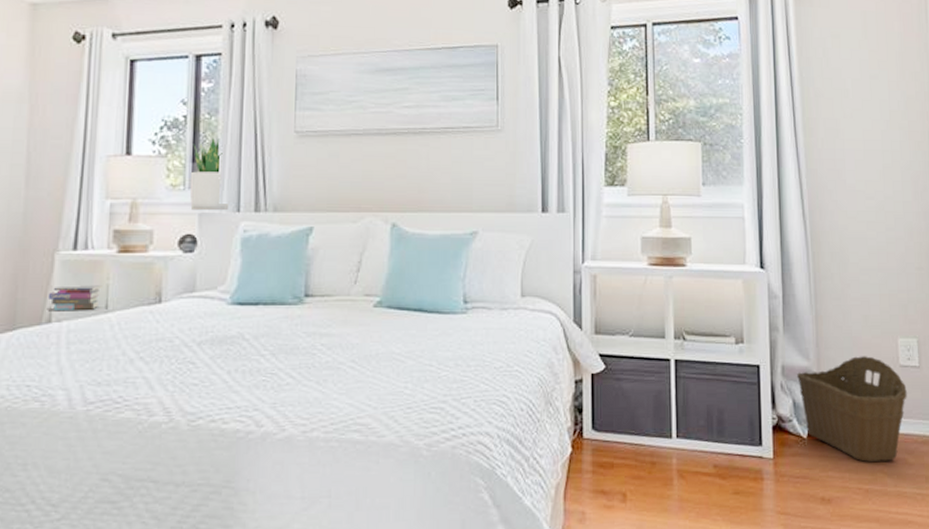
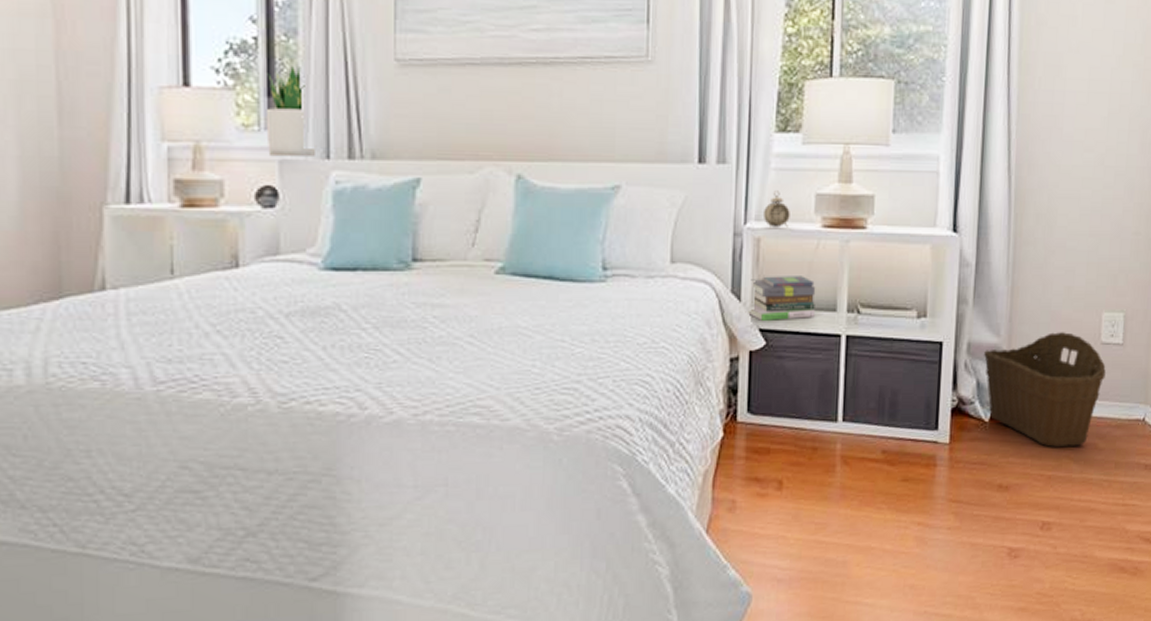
books: present [49,285,104,312] -> none [100,246,167,277]
books: none [586,307,646,347] -> present [745,276,816,321]
alarm clock: none [597,234,621,266] -> present [762,190,790,228]

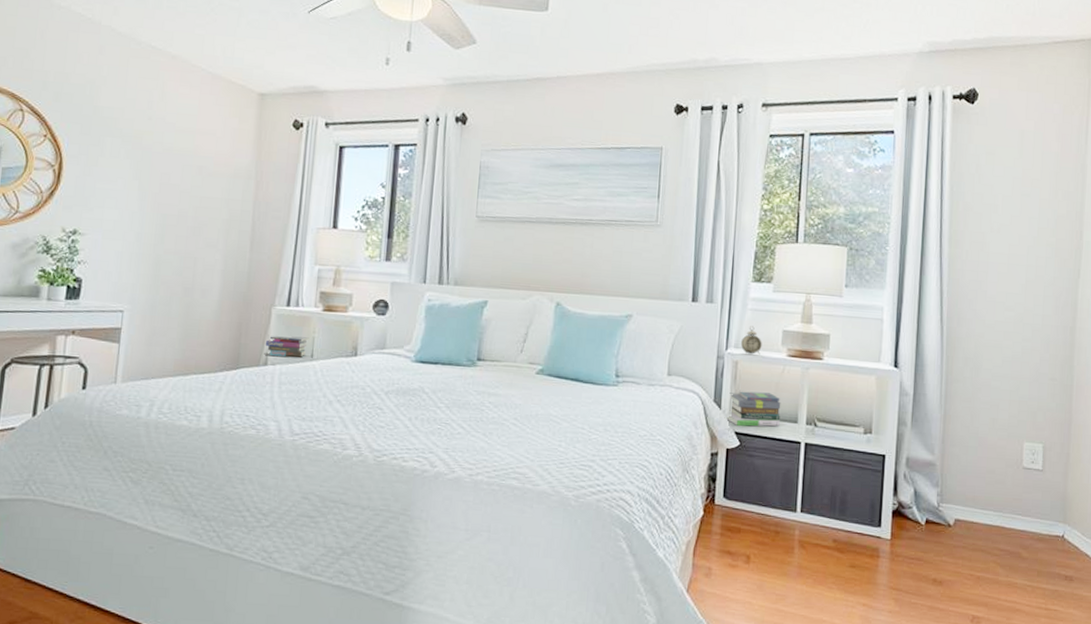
books: none [100,246,167,277] -> present [266,335,311,357]
planter: present [265,66,317,158] -> none [384,218,418,282]
wicker basket: present [984,332,1106,448] -> none [921,455,1028,553]

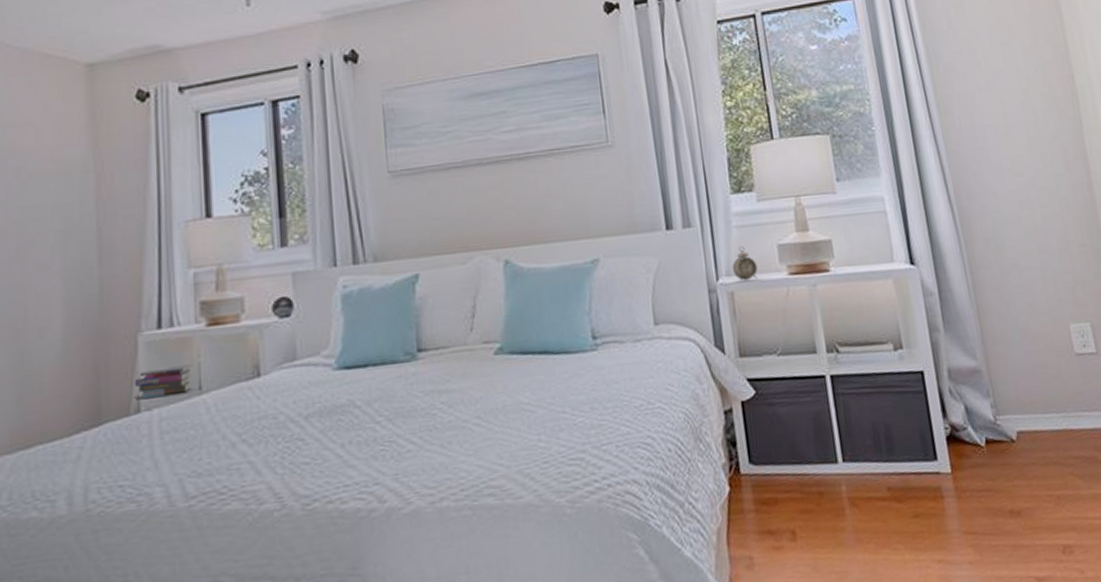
books: present [724,391,781,427] -> none [731,323,797,371]

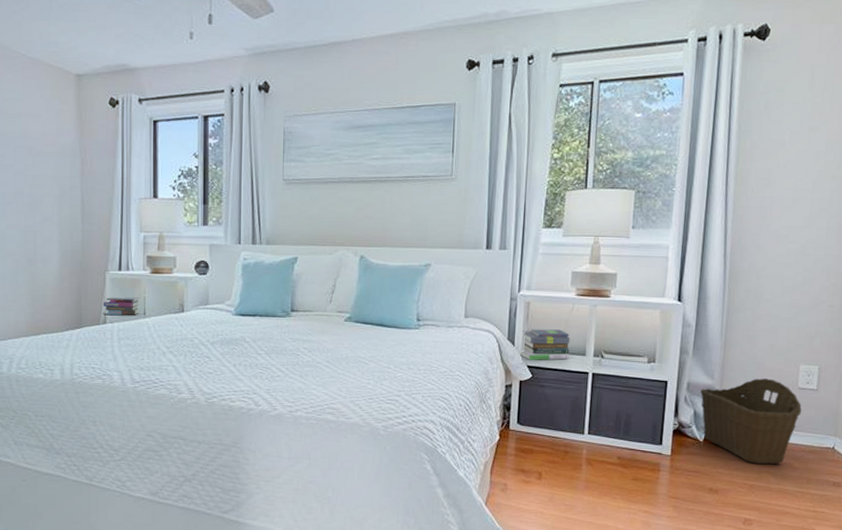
books: none [731,323,797,371] -> present [517,329,570,360]
alarm clock: present [732,246,758,281] -> none [532,269,553,295]
wicker basket: none [965,347,1088,466] -> present [700,378,802,465]

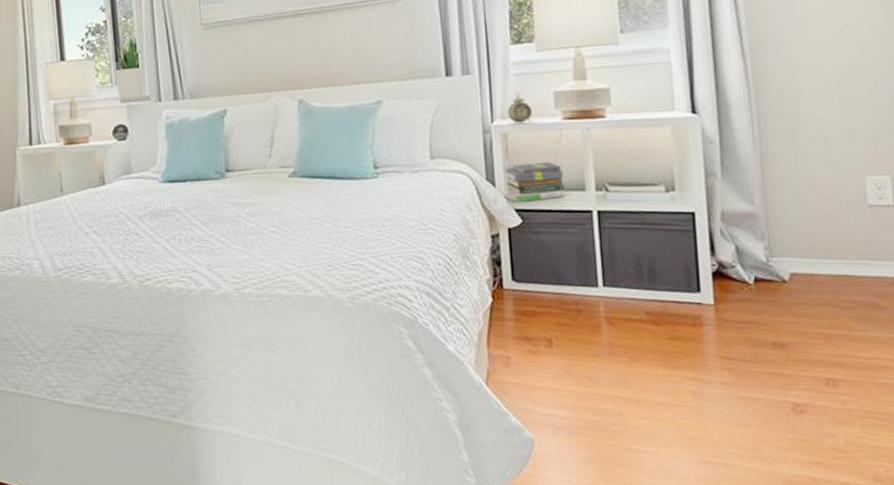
books: present [104,297,142,316] -> none [16,173,58,197]
planter: none [202,185,233,243] -> present [114,38,152,104]
alarm clock: none [532,269,553,295] -> present [507,92,532,124]
wicker basket: present [700,378,802,465] -> none [740,197,878,307]

